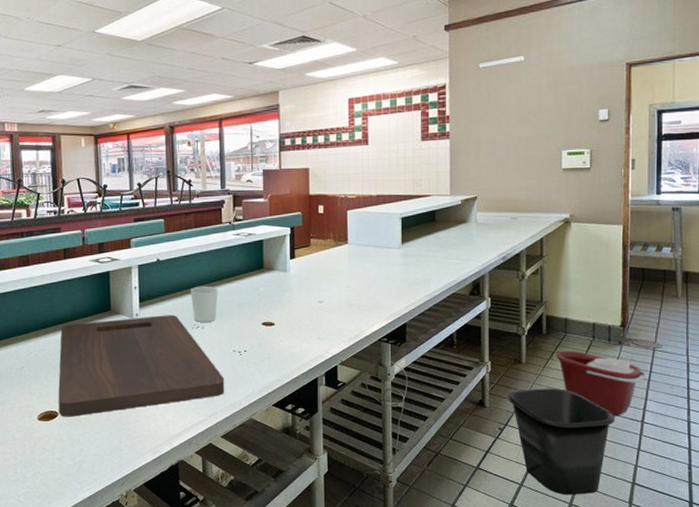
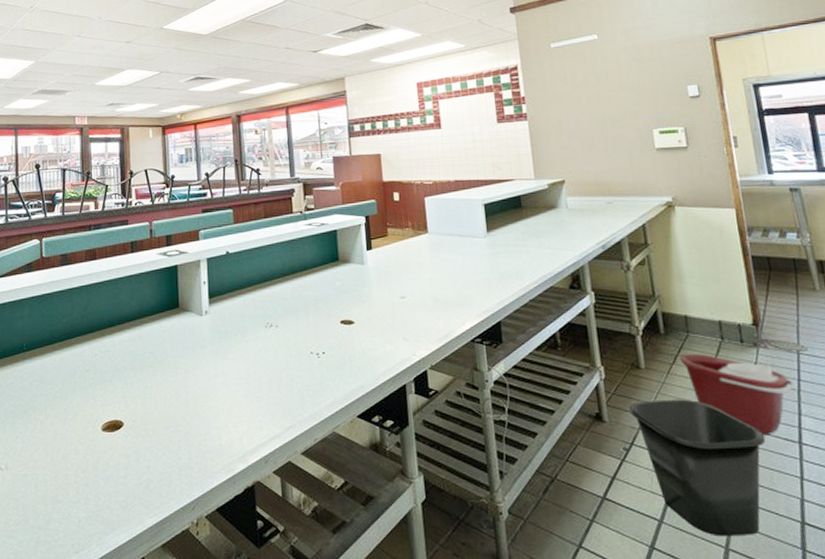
cutting board: present [58,315,225,417] -> none [123,312,303,428]
dixie cup: present [191,285,218,323] -> none [262,280,292,321]

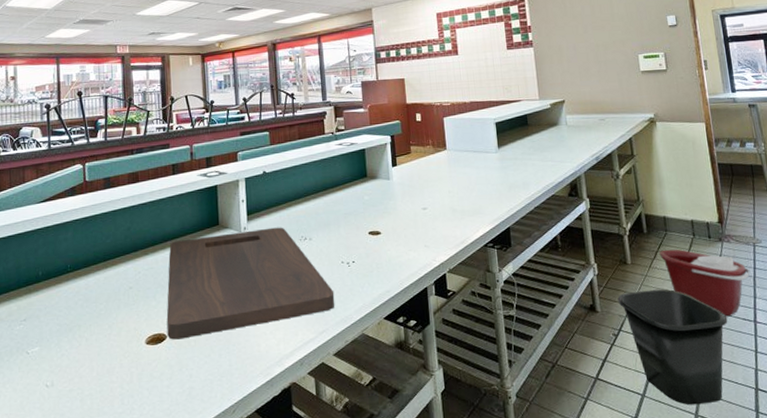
cutting board: none [123,312,303,428] -> present [166,227,335,340]

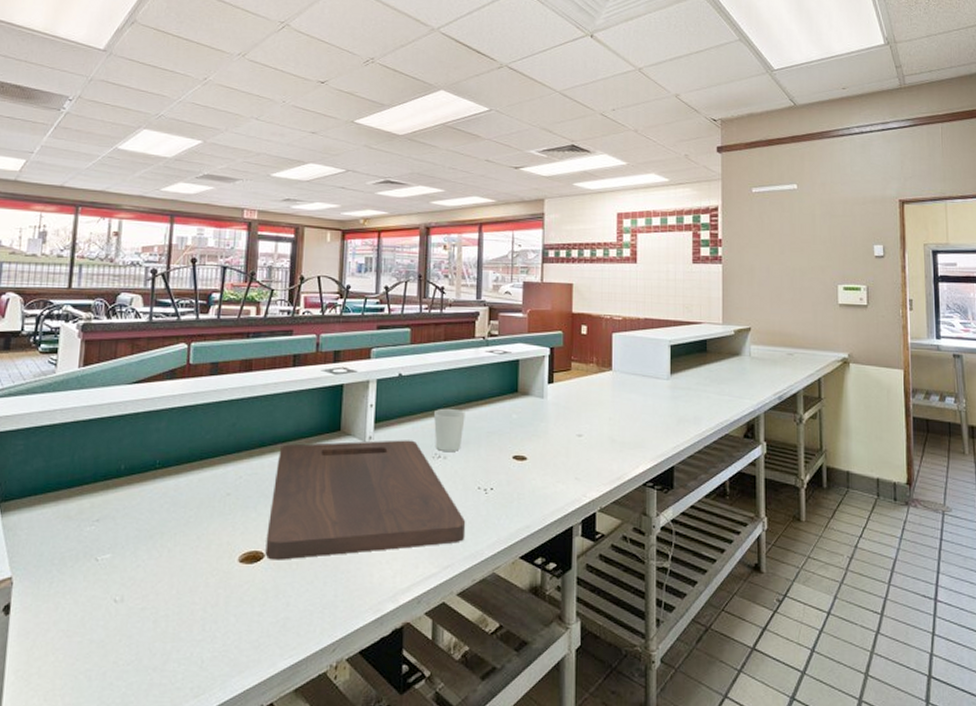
dixie cup: none [297,196,324,235] -> present [434,408,465,453]
waste bin: present [617,289,728,405] -> none [786,553,906,689]
bucket: present [659,249,750,316] -> none [838,509,935,590]

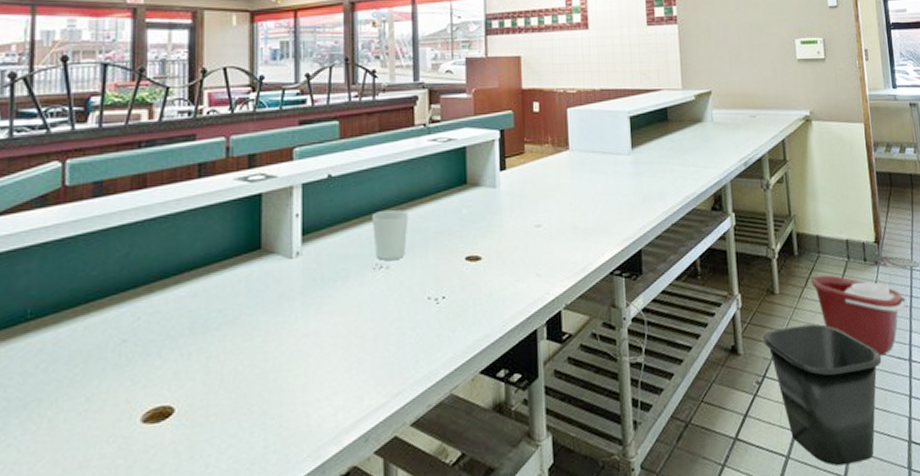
cutting board: present [265,440,466,560] -> none [175,251,417,414]
waste bin: none [786,553,906,689] -> present [763,323,882,466]
bucket: none [838,509,935,590] -> present [811,274,906,355]

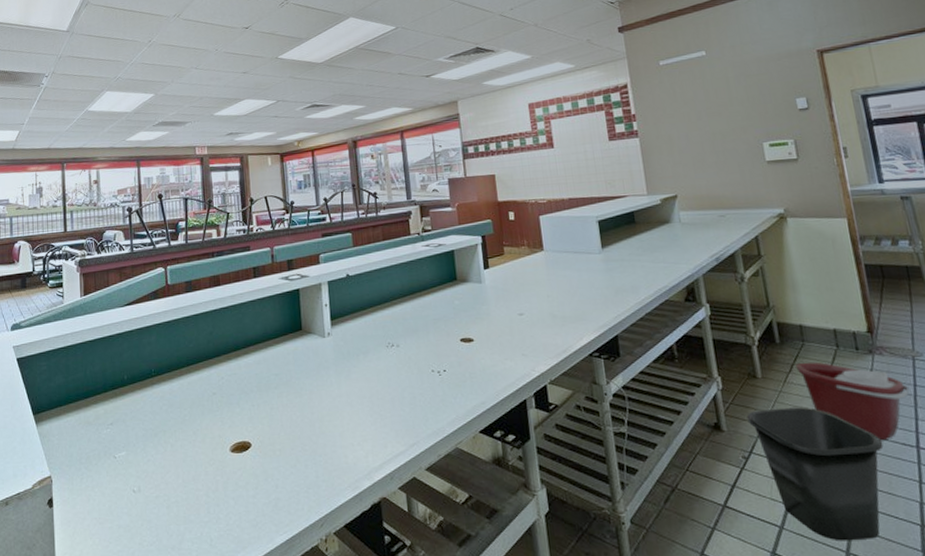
dixie cup: present [373,209,409,261] -> none [383,300,412,341]

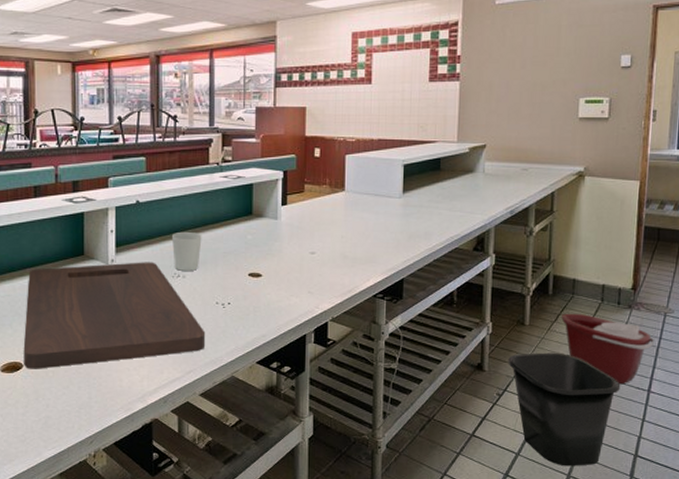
cutting board: none [250,333,426,448] -> present [23,262,206,369]
dixie cup: none [383,300,412,341] -> present [172,231,202,272]

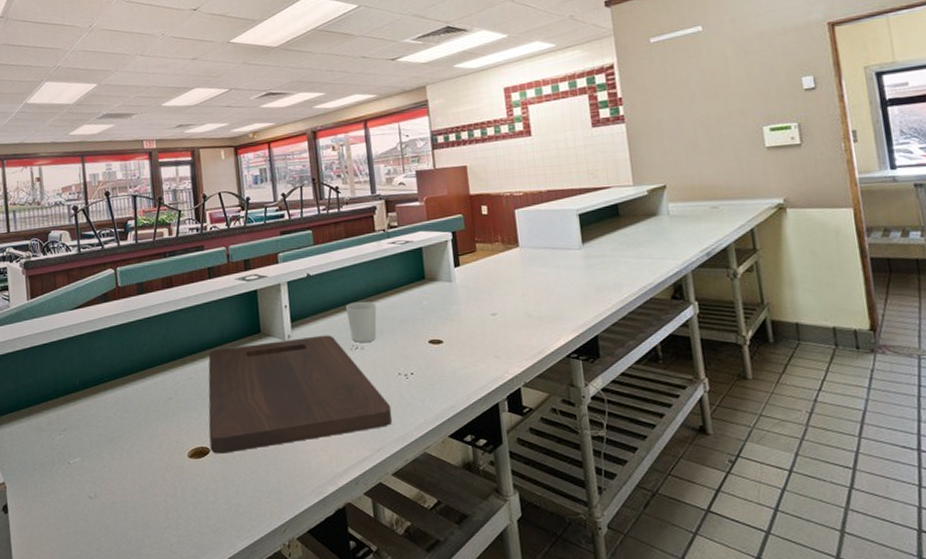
waste bin: present [508,352,621,466] -> none [735,409,882,546]
bucket: present [561,313,654,383] -> none [790,361,912,442]

